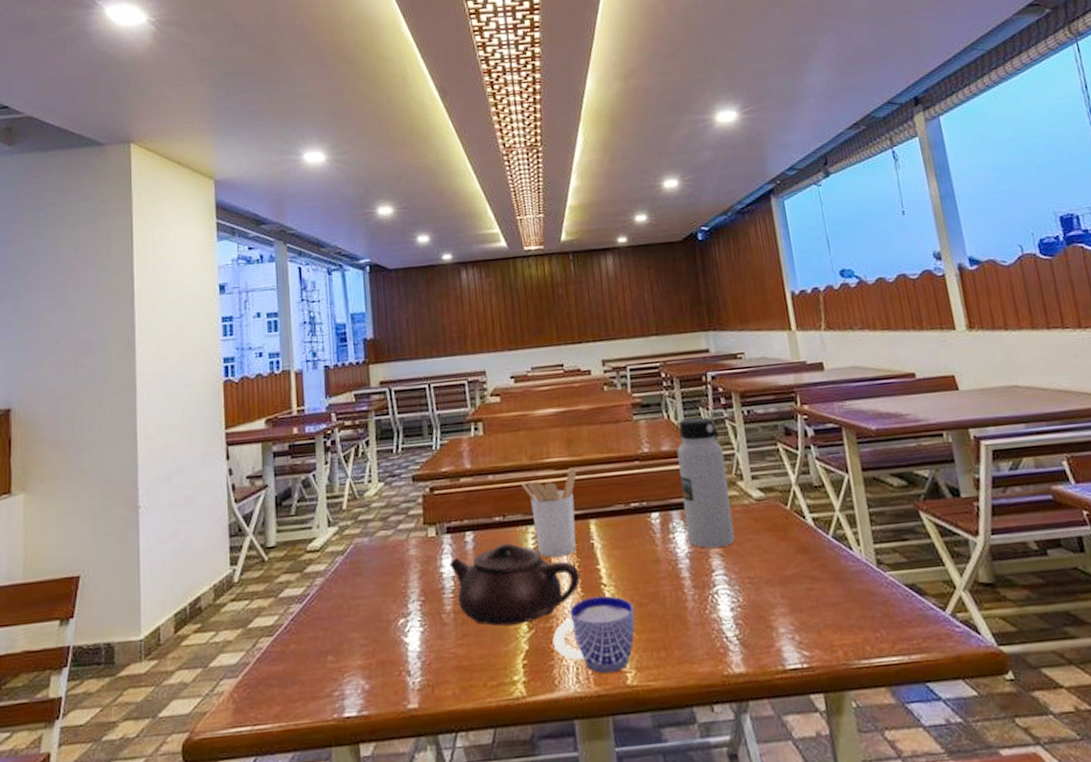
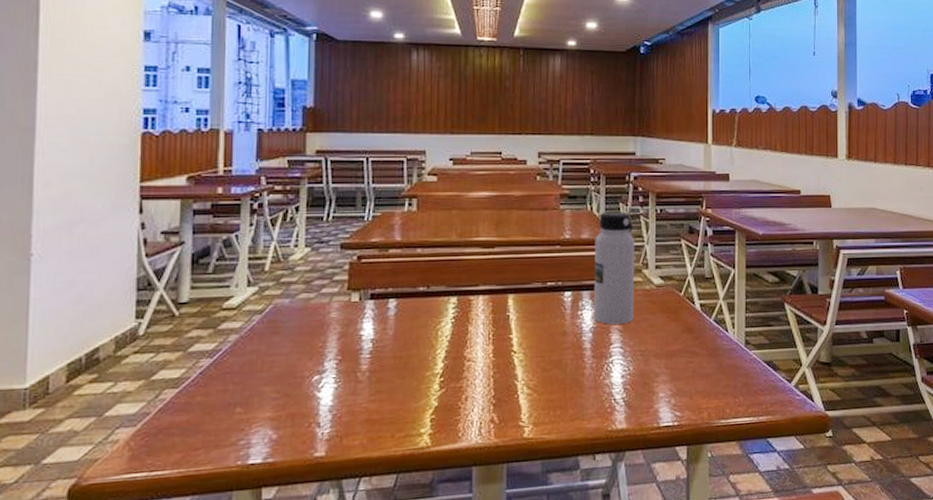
teapot: present [449,543,581,627] -> none [369,311,494,385]
utensil holder: present [521,467,577,558] -> none [448,247,502,326]
cup: present [552,595,635,674] -> none [461,361,538,428]

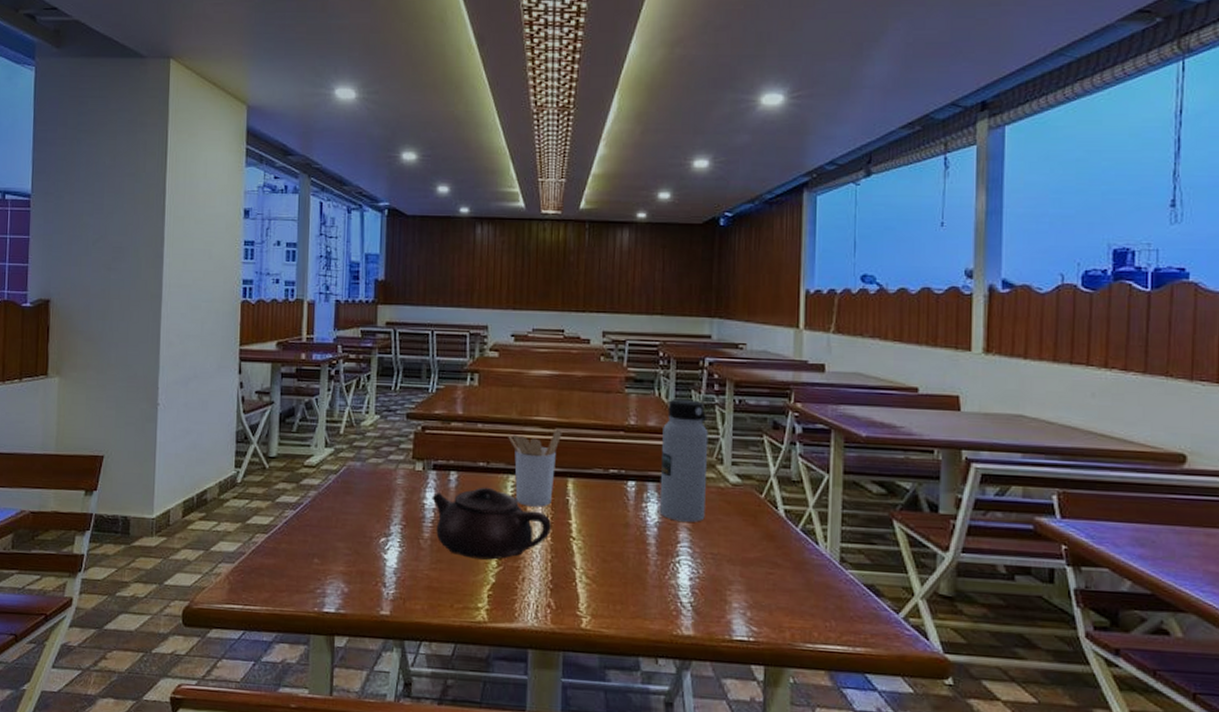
teapot: none [369,311,494,385] -> present [432,487,552,560]
utensil holder: none [448,247,502,326] -> present [508,428,562,507]

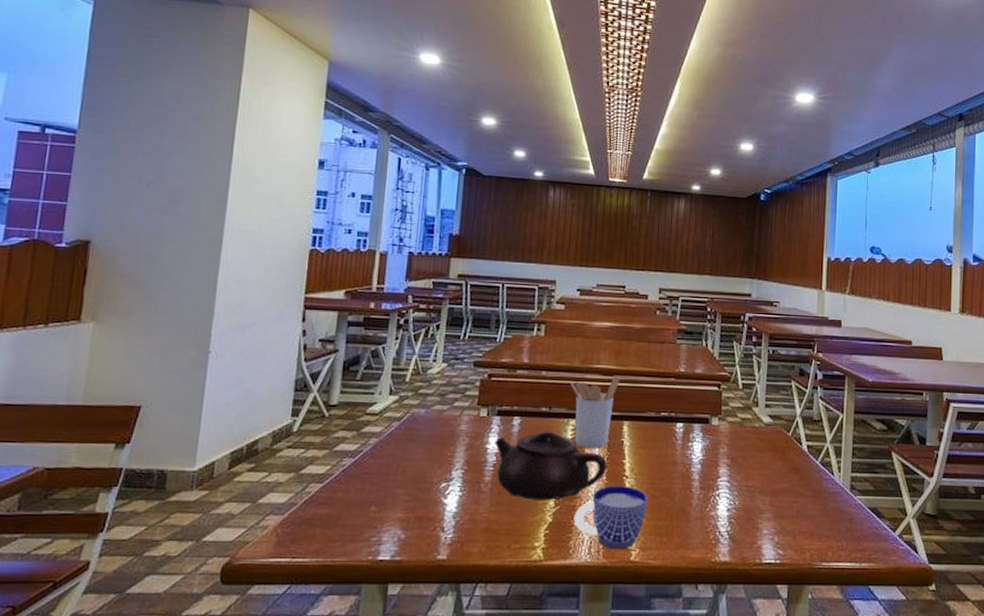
cup: none [518,547,598,616] -> present [573,485,647,550]
water bottle: present [659,399,709,522] -> none [703,349,747,459]

